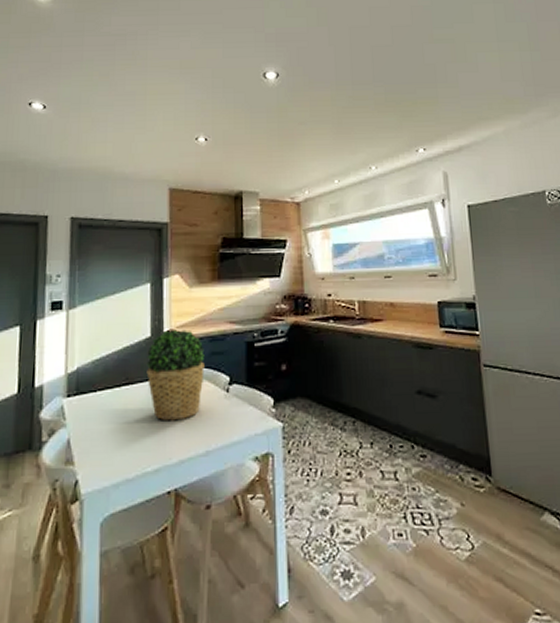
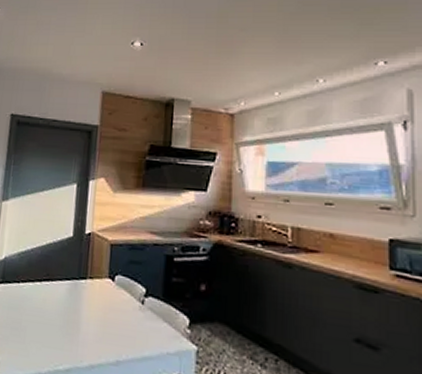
potted plant: present [146,330,205,421] -> none [66,232,123,325]

